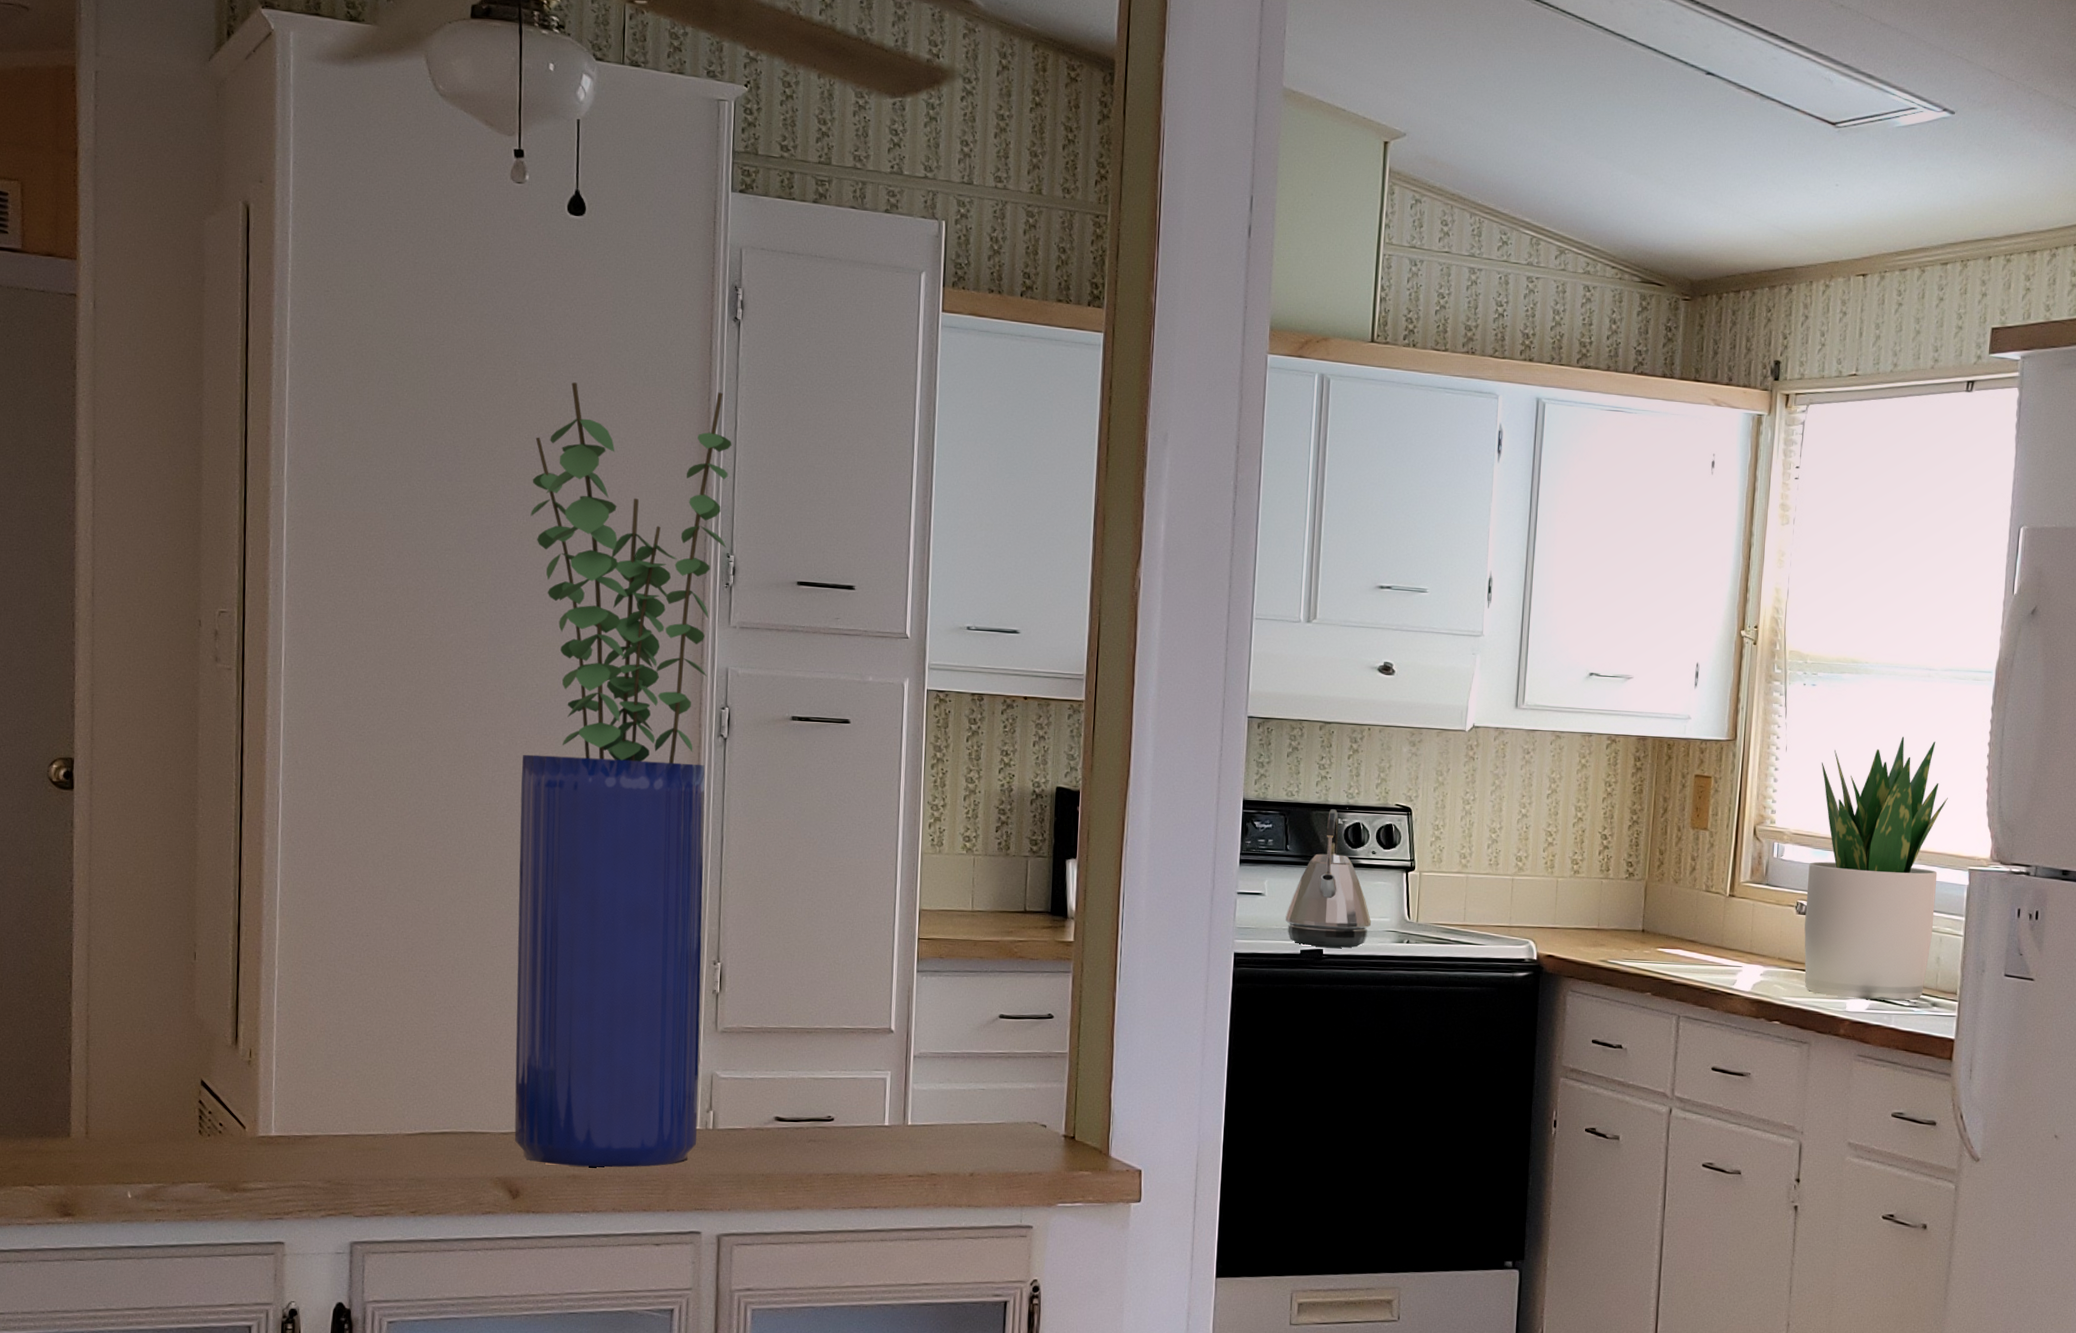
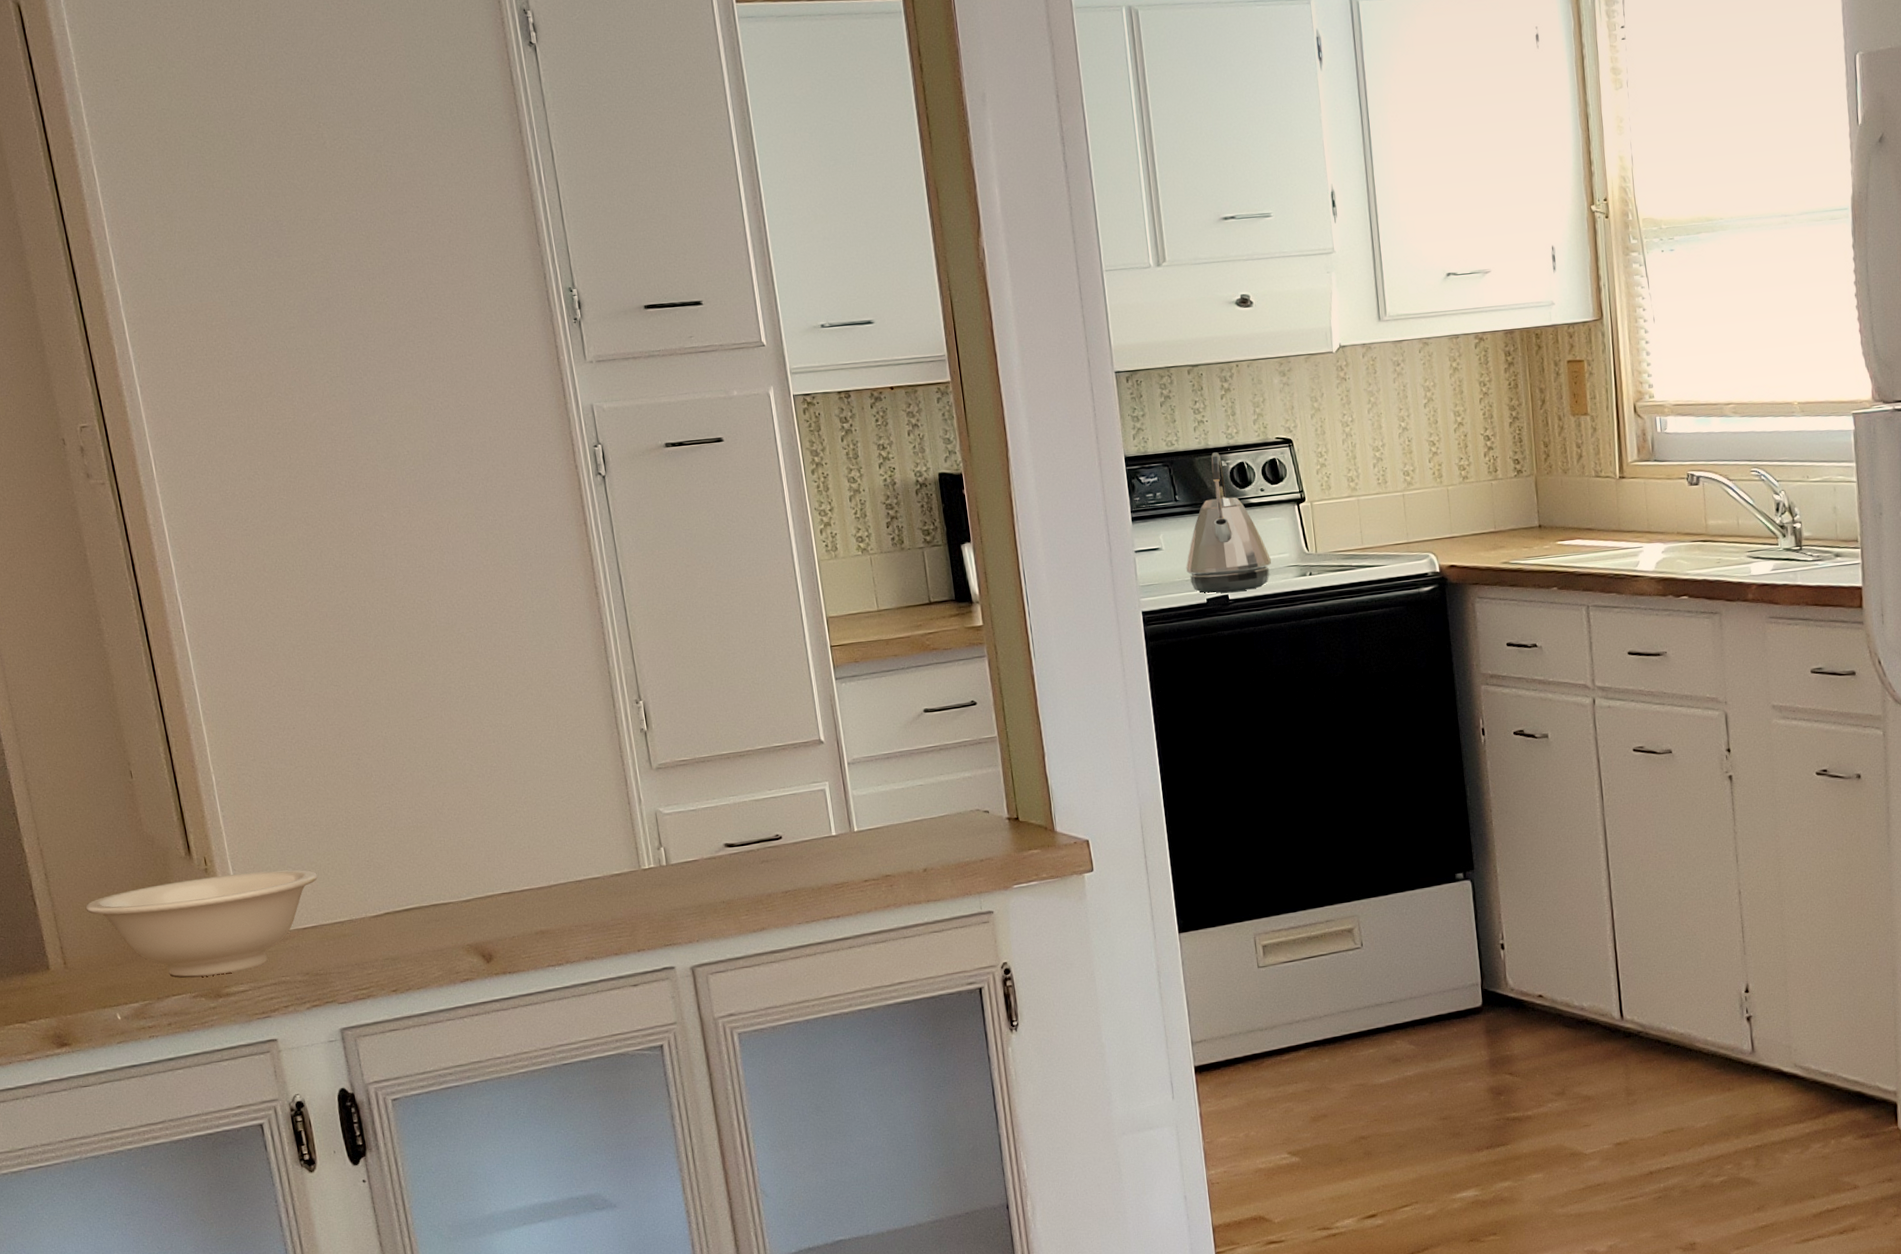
decorative bowl: none [120,1069,361,1169] -> present [85,869,319,979]
vase: present [514,382,732,1168] -> none [355,122,654,924]
planter: present [1804,736,1948,1001] -> none [1690,289,1826,563]

